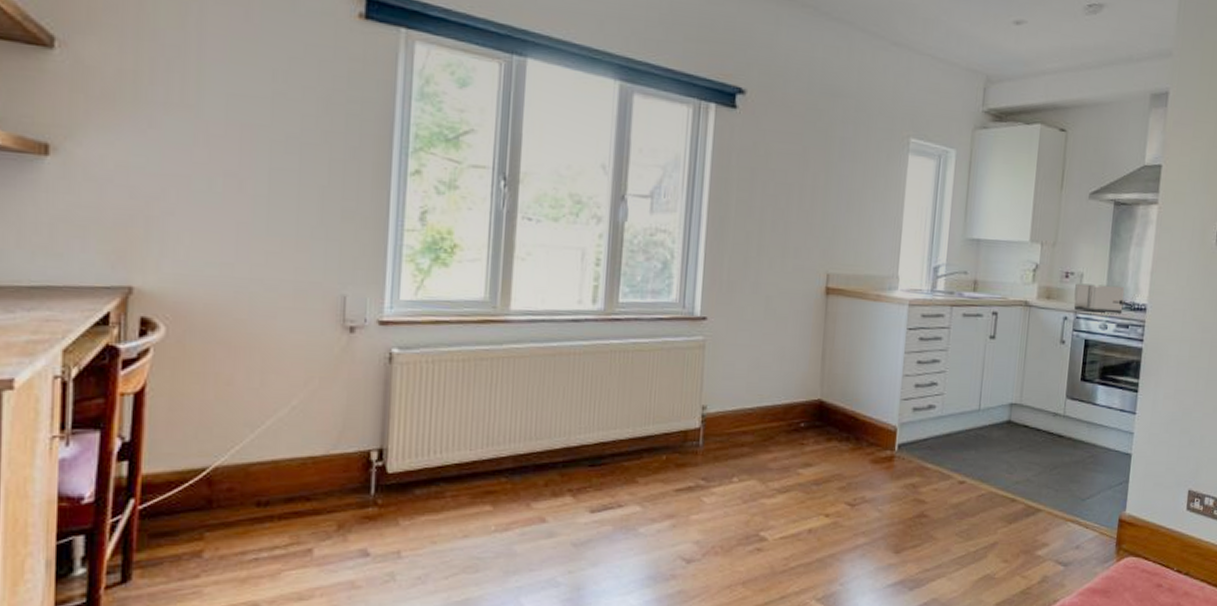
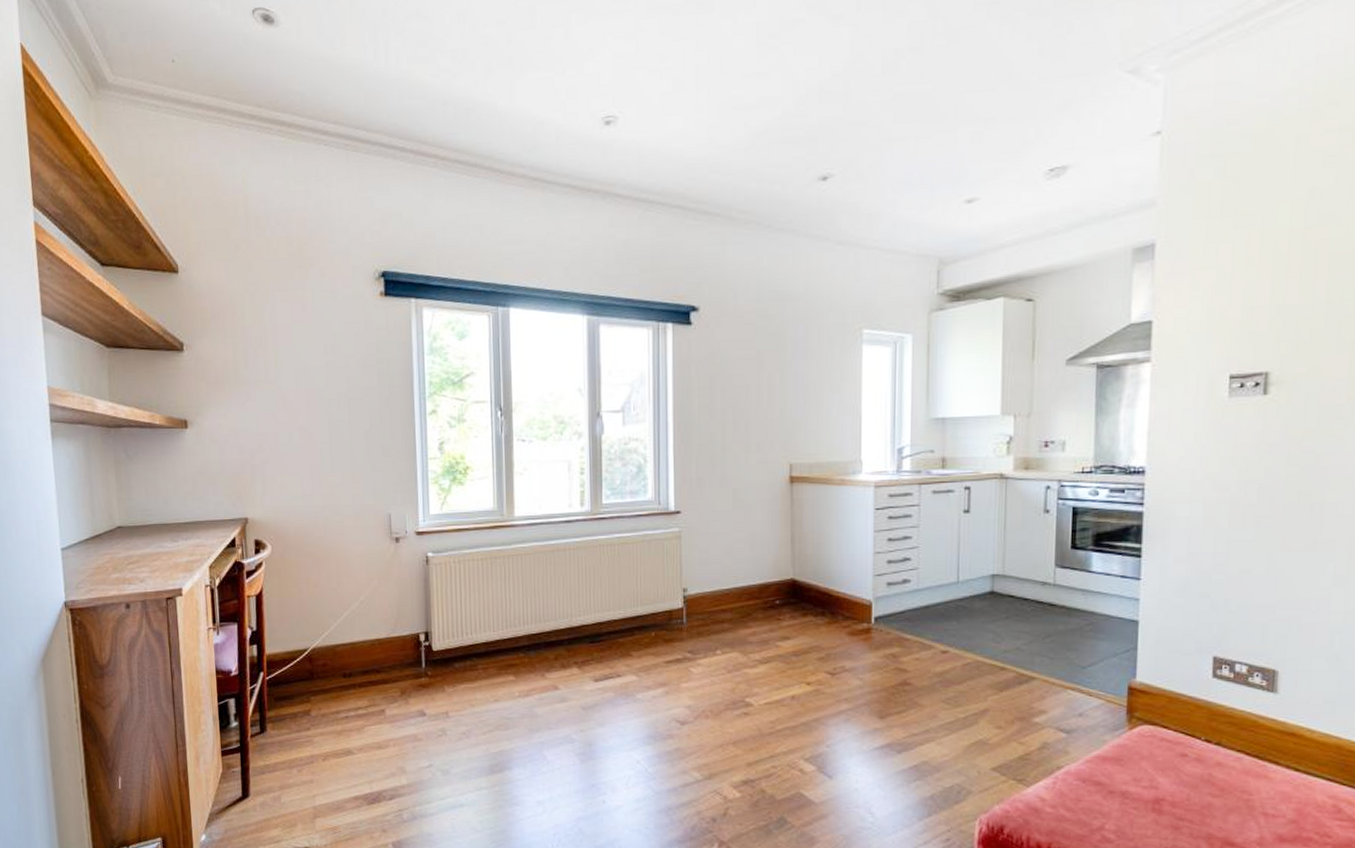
toaster: present [1073,283,1125,314] -> none [1056,450,1118,479]

